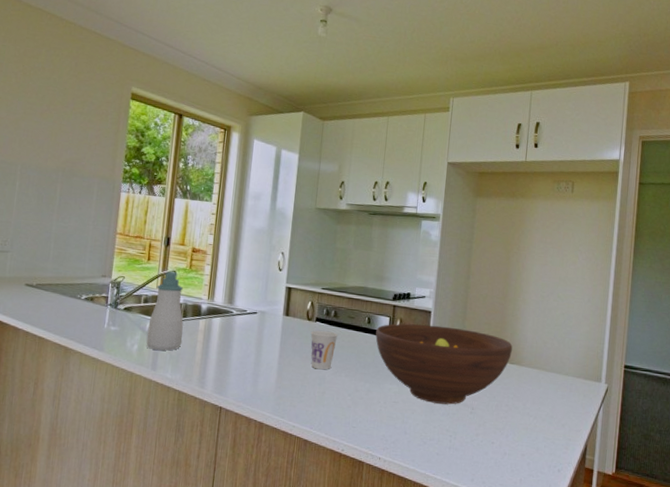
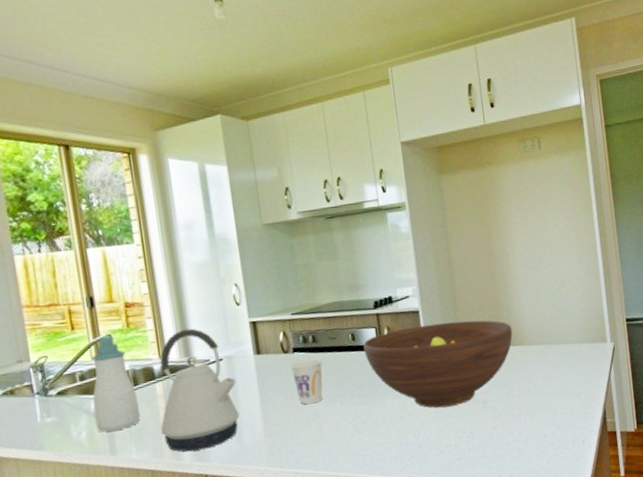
kettle: none [194,280,264,385] -> present [160,328,240,452]

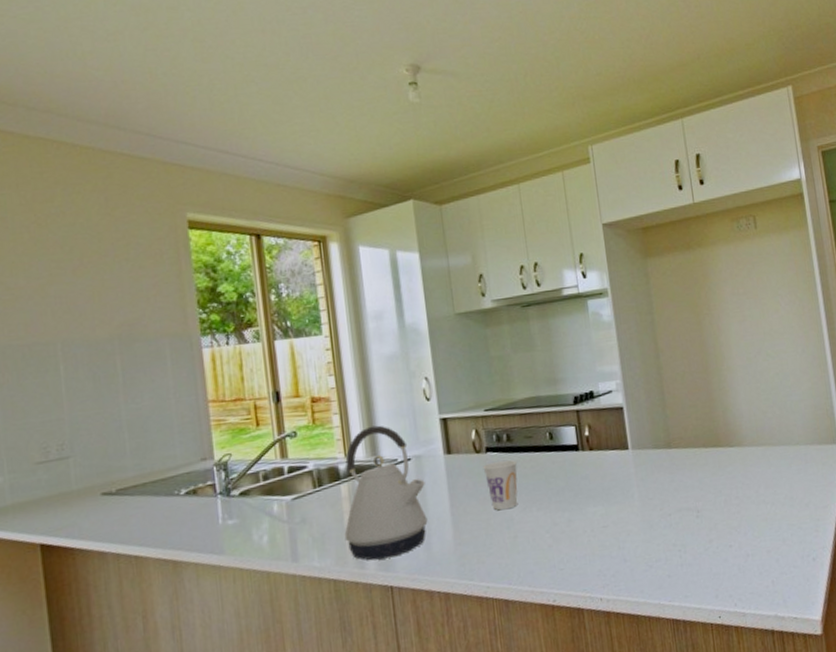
soap bottle: present [91,336,141,432] -> none [275,433,325,537]
fruit bowl: present [363,320,513,408] -> none [562,418,729,517]

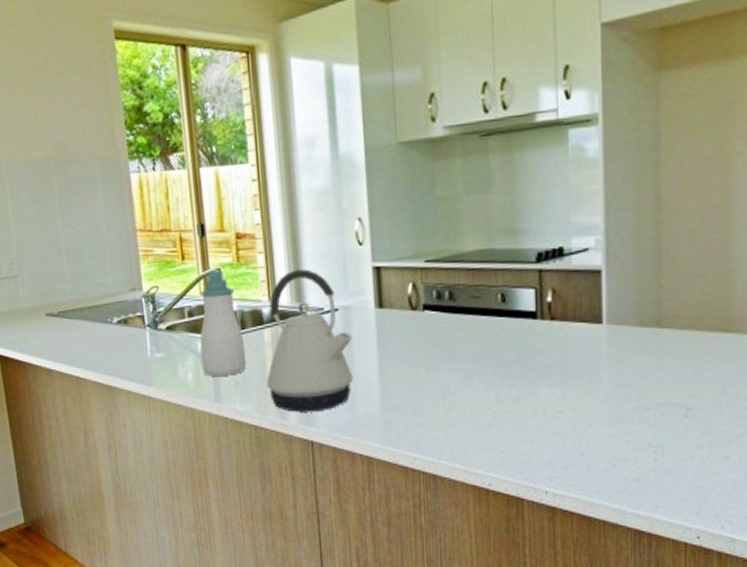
soap bottle: none [275,433,325,537] -> present [199,270,247,376]
cup: present [483,460,518,511] -> none [418,321,459,378]

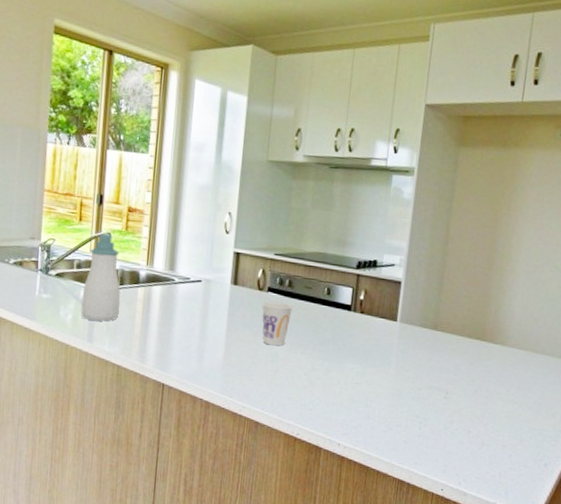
kettle: present [266,269,353,412] -> none [133,244,209,361]
cup: none [418,321,459,378] -> present [262,301,293,346]

